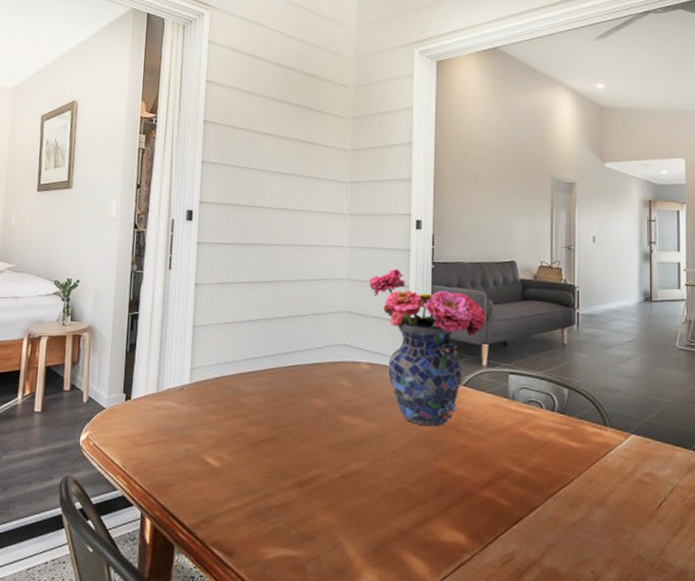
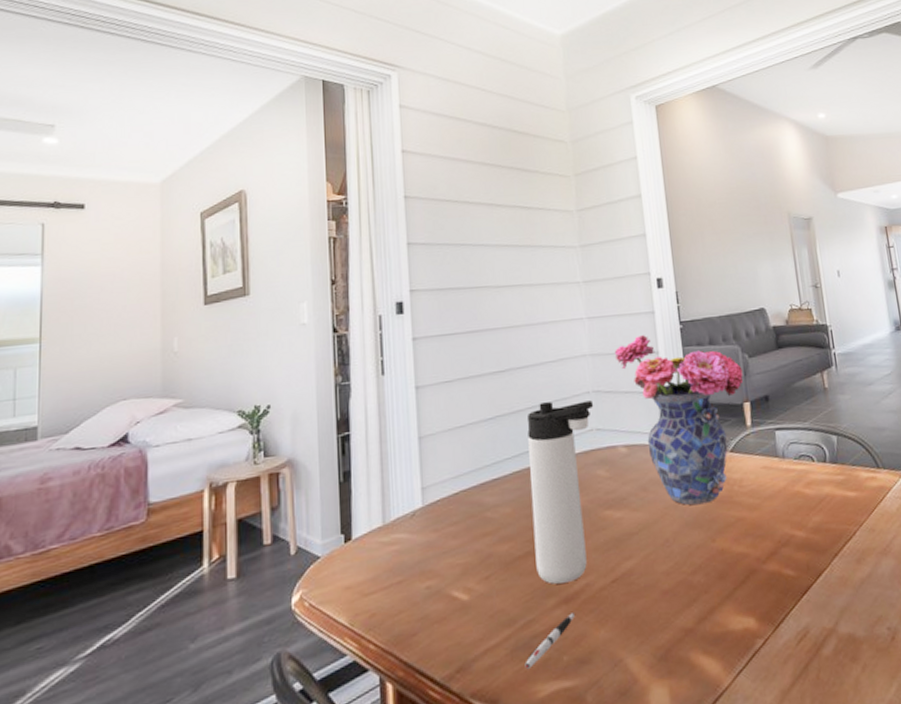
pen: none [258,495,305,533] -> present [525,613,574,669]
thermos bottle: none [277,314,345,470] -> present [527,400,594,584]

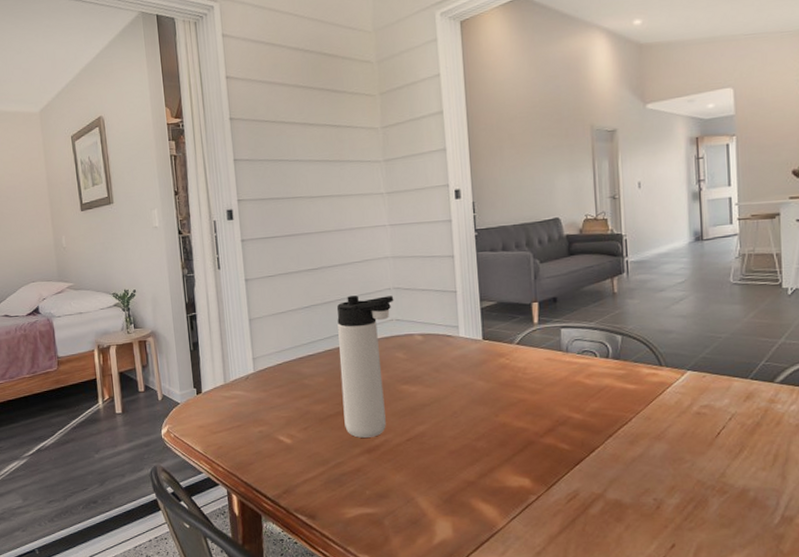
pen: present [525,613,574,669] -> none [335,460,375,497]
flower arrangement: present [614,335,743,506] -> none [413,241,533,386]

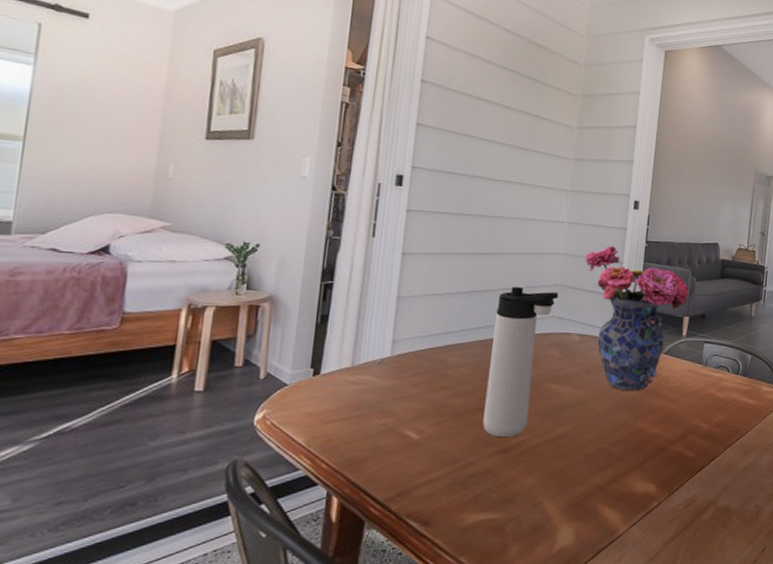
flower arrangement: none [413,241,533,386] -> present [585,246,689,392]

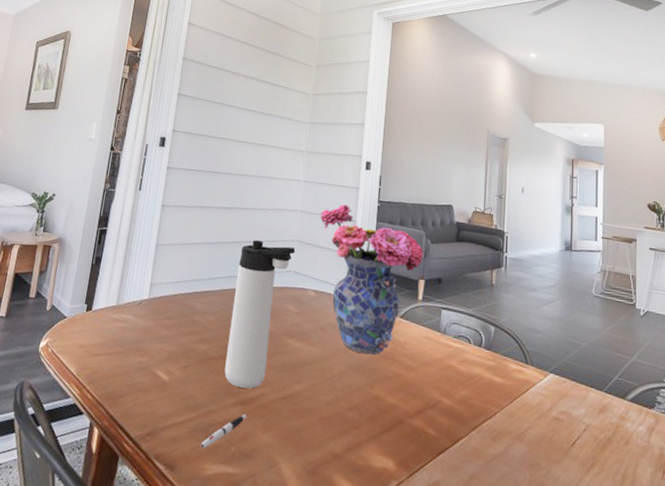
pen: none [458,461,508,500] -> present [200,414,247,449]

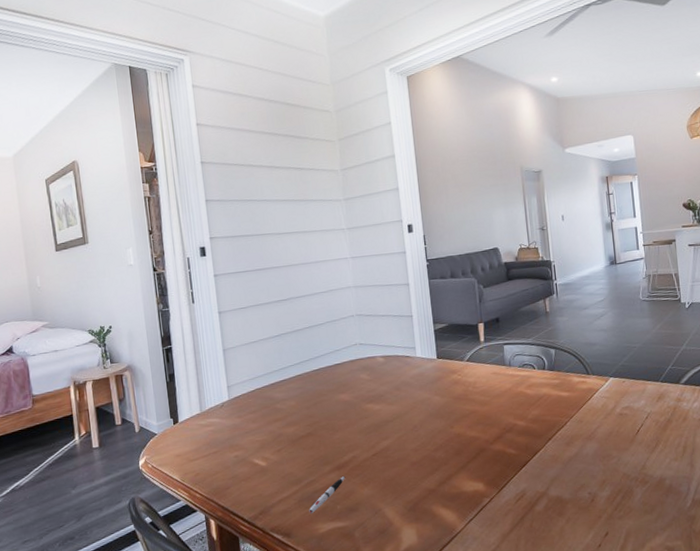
thermos bottle: present [224,240,296,389] -> none [305,322,357,456]
flower arrangement: present [319,204,424,355] -> none [373,271,479,401]

